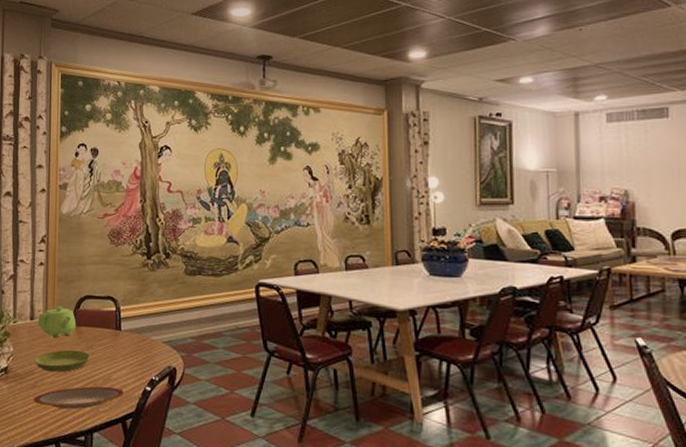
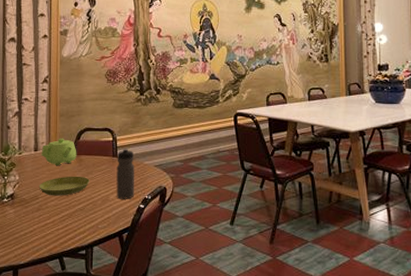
plate: present [33,386,125,410] -> none [38,207,121,228]
water bottle: none [119,319,141,380] -> present [116,148,135,199]

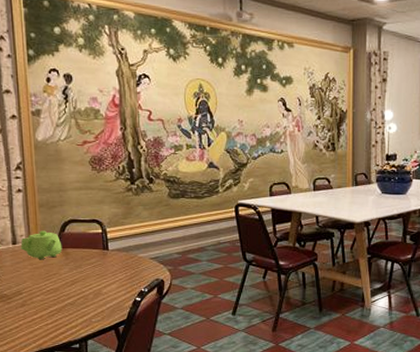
saucer: present [39,176,90,196] -> none [21,270,79,291]
water bottle: present [116,148,135,199] -> none [108,240,130,293]

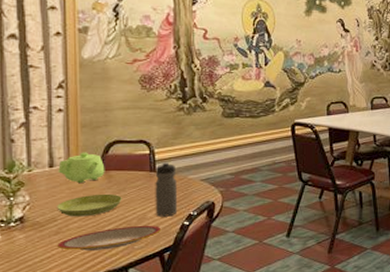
saucer: none [21,270,79,291] -> present [57,193,122,217]
plate: none [24,301,116,322] -> present [57,226,162,251]
water bottle: none [108,240,130,293] -> present [155,161,178,217]

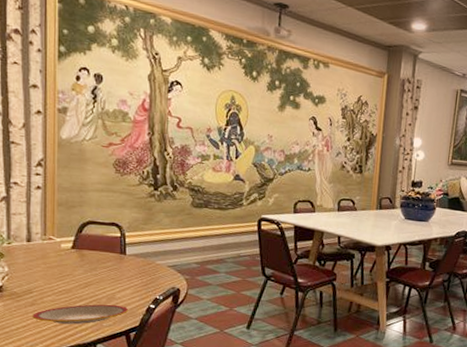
saucer: present [57,193,122,217] -> none [33,271,93,292]
teapot: present [58,152,105,184] -> none [35,229,79,260]
water bottle: present [155,161,178,217] -> none [123,245,146,299]

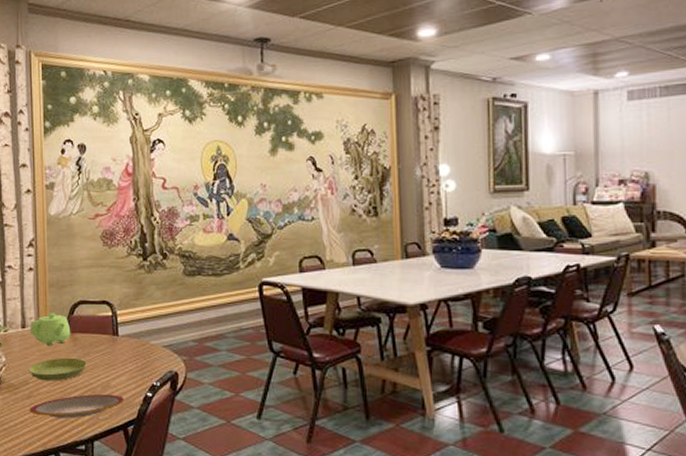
saucer: none [33,271,93,292] -> present [29,357,87,381]
teapot: none [35,229,79,260] -> present [29,313,71,346]

